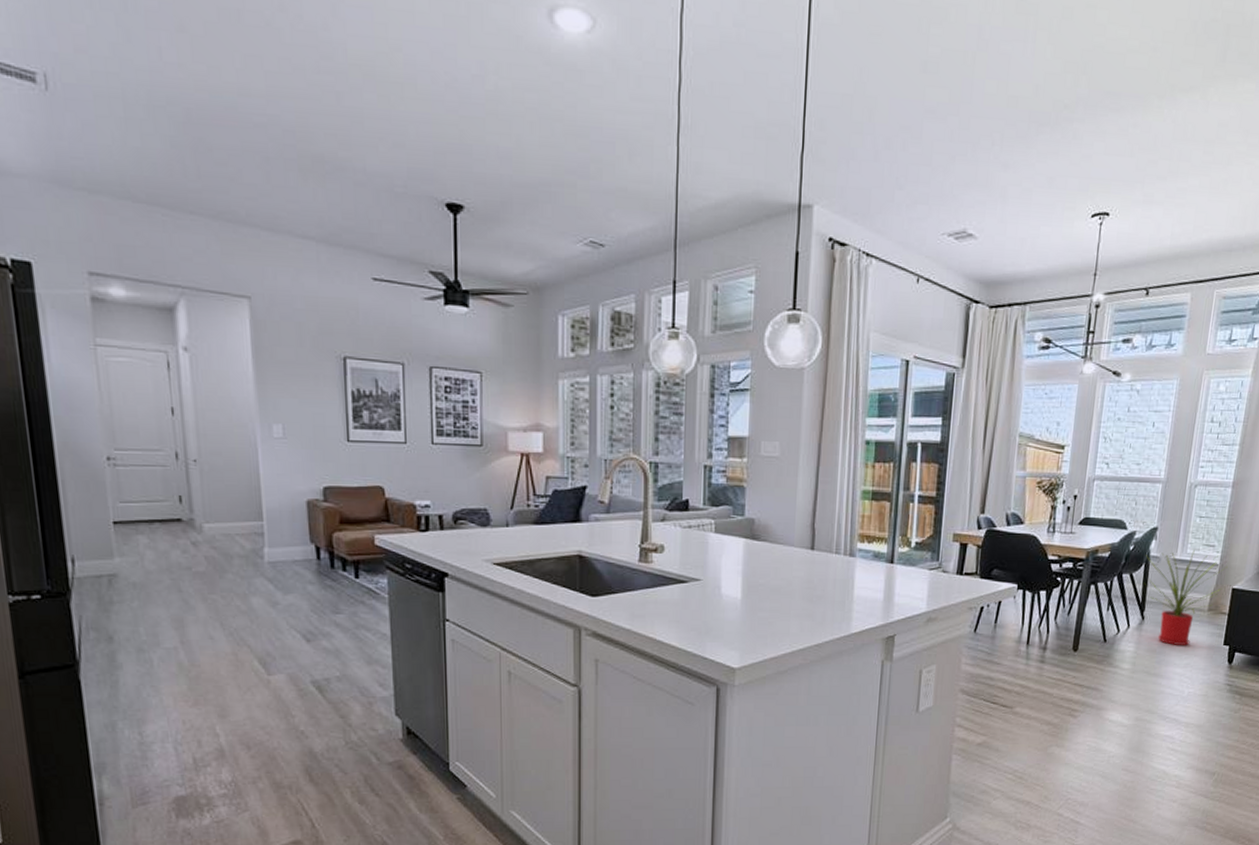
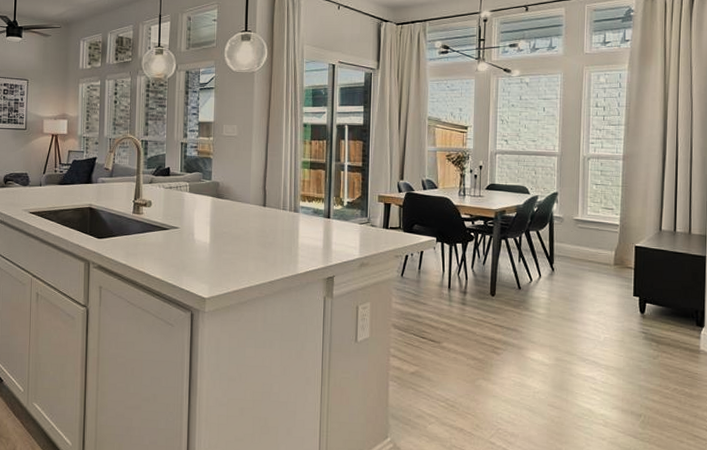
house plant: present [1145,549,1228,646] -> none [549,212,629,296]

